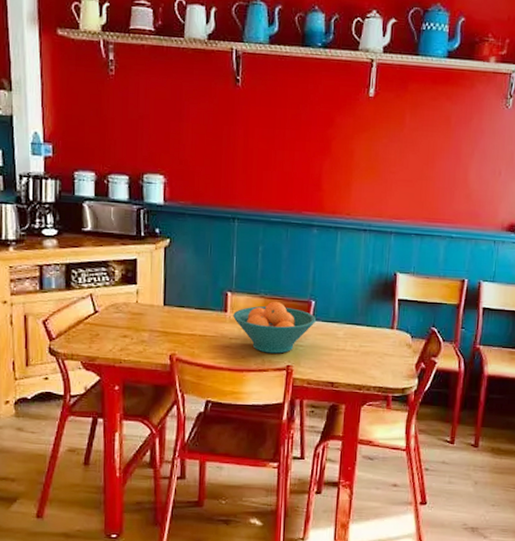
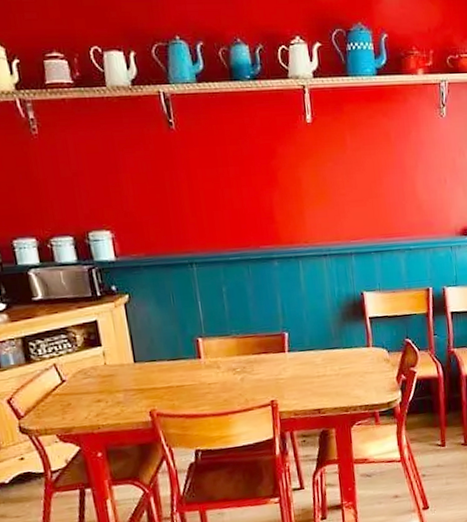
fruit bowl: present [233,302,317,354] -> none [207,339,293,392]

